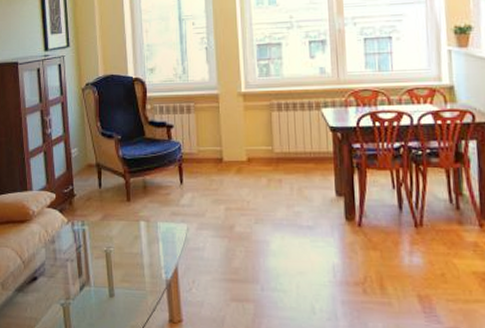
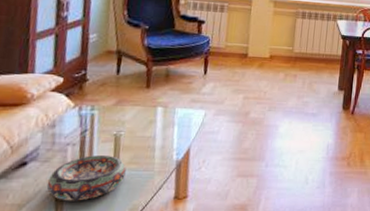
decorative bowl: none [55,272,120,319] -> present [46,155,126,201]

